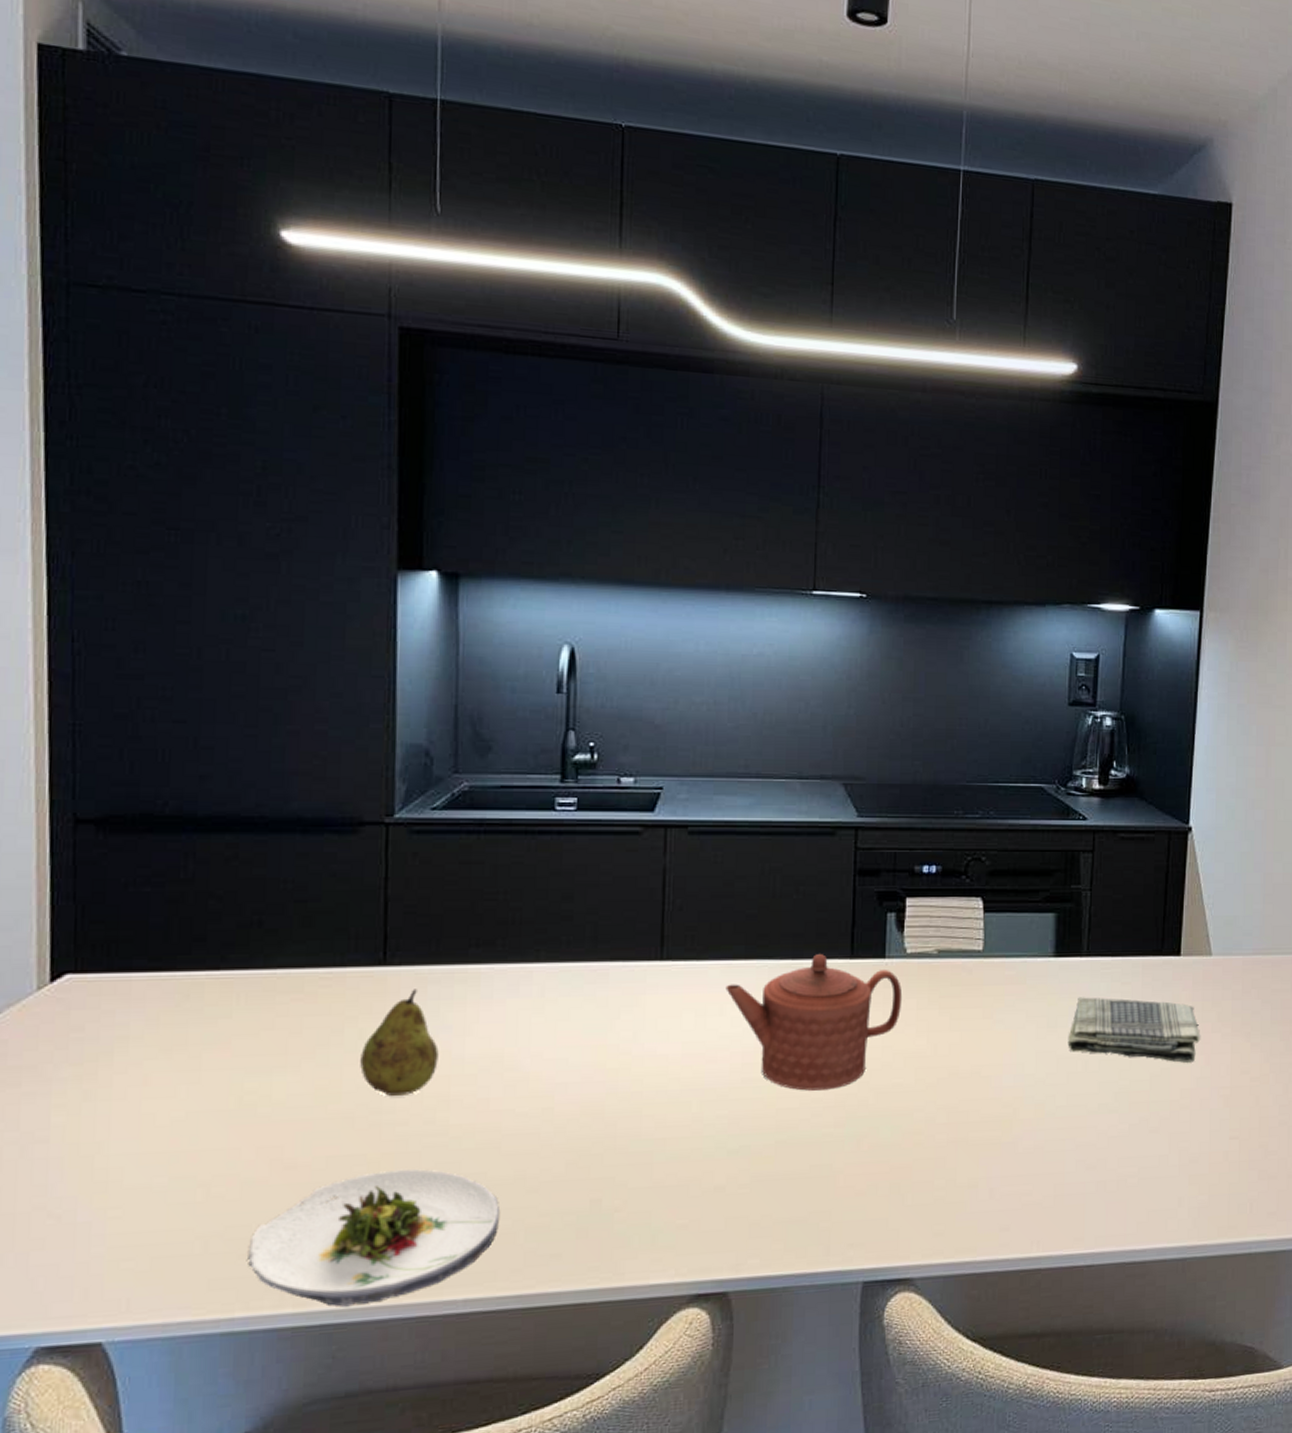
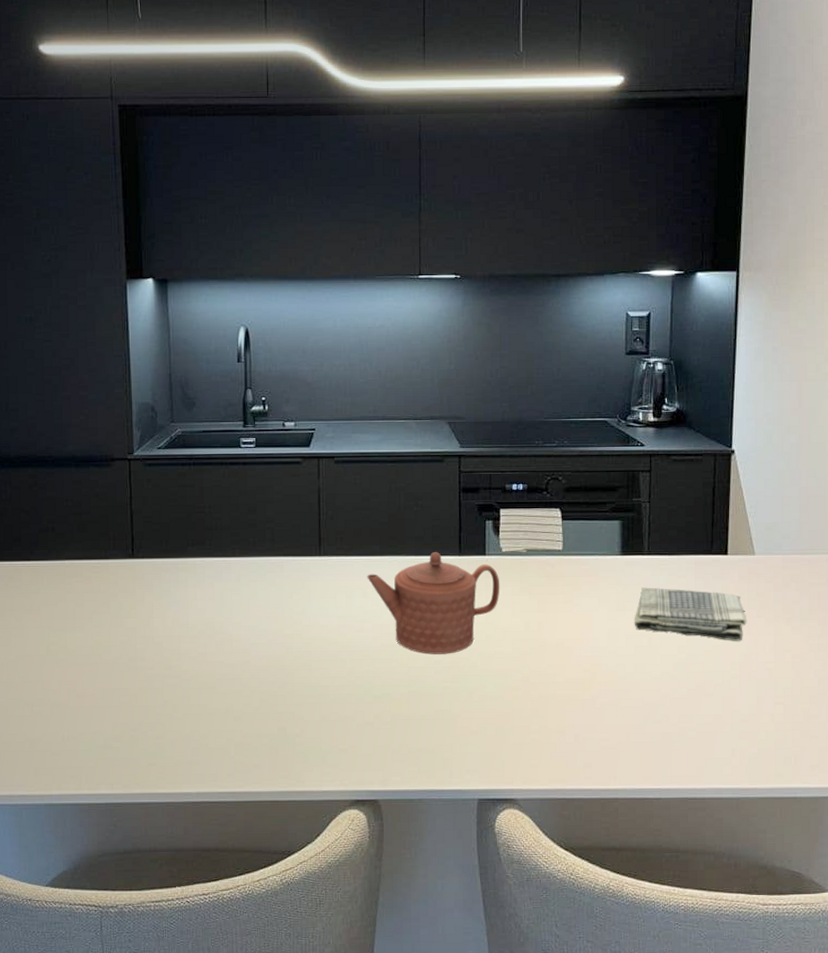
salad plate: present [248,1169,501,1307] -> none [58,700,218,792]
fruit: present [360,989,439,1096] -> none [121,575,171,649]

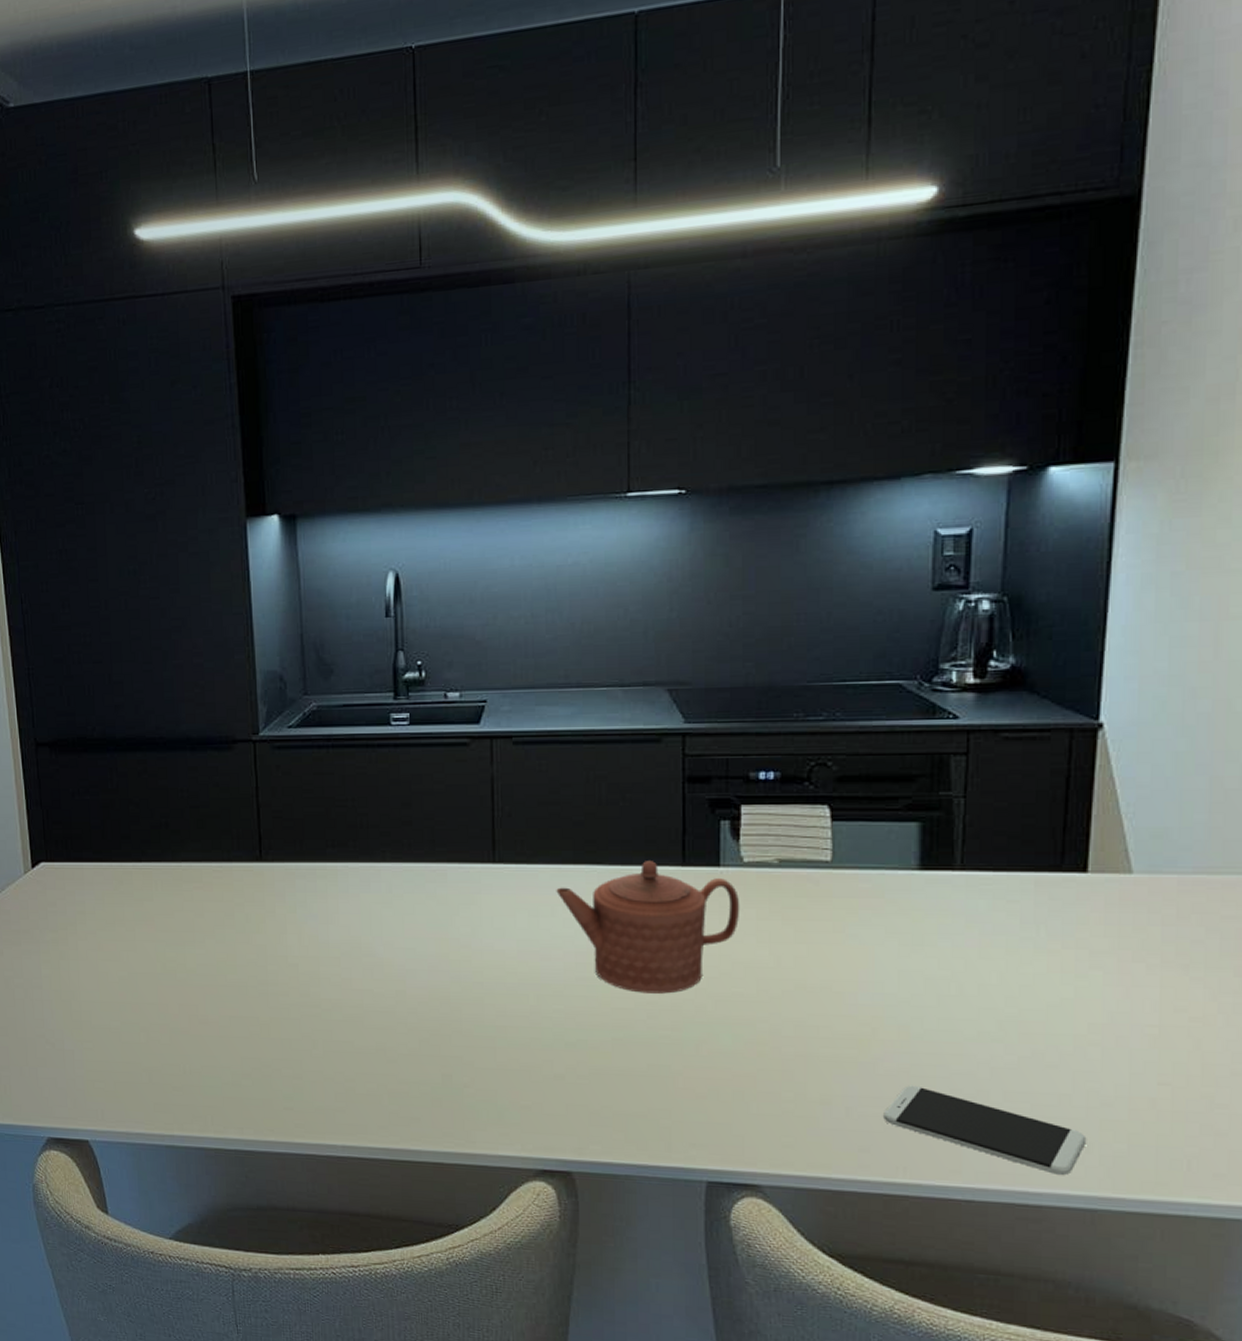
smartphone: none [600,714,732,774] -> present [884,1085,1087,1175]
dish towel: present [634,587,746,641] -> none [937,914,1115,994]

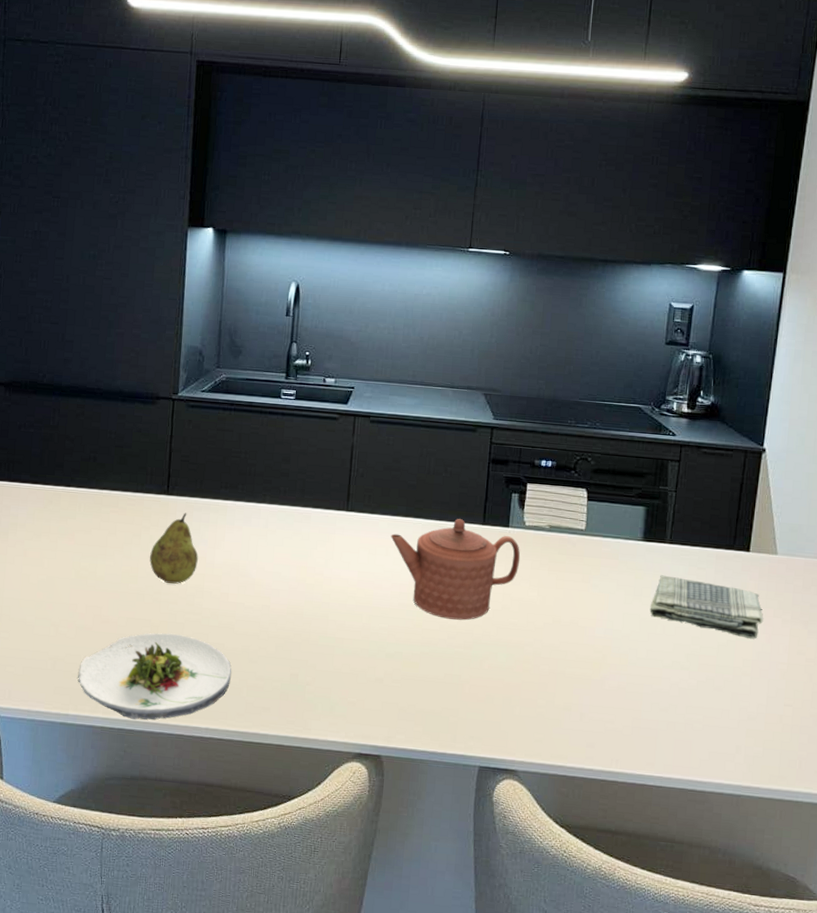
salad plate: none [179,1032,367,1139] -> present [78,633,232,720]
fruit: none [248,882,308,971] -> present [150,512,198,584]
smartphone: present [884,1085,1087,1175] -> none [605,698,737,769]
dish towel: none [937,914,1115,994] -> present [650,575,763,639]

